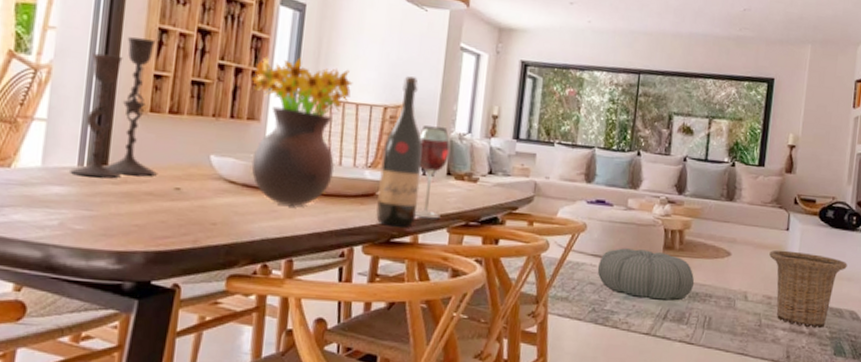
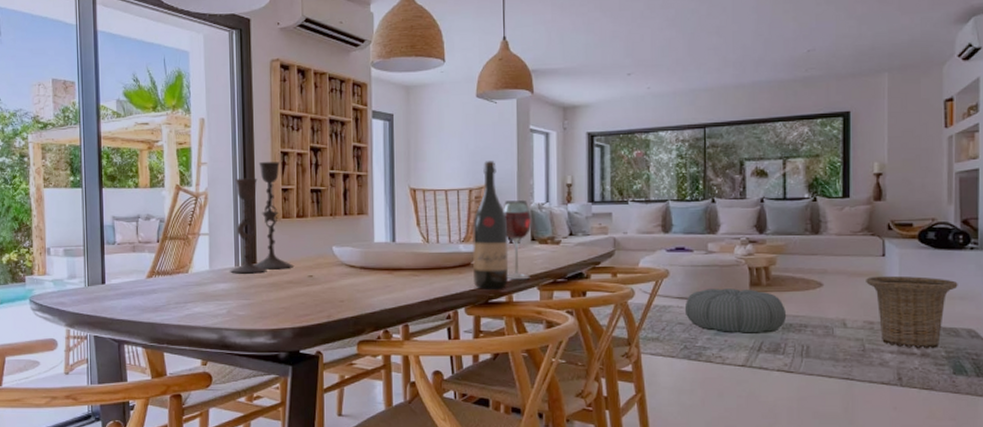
flower arrangement: present [251,57,353,206] -> none [358,158,440,280]

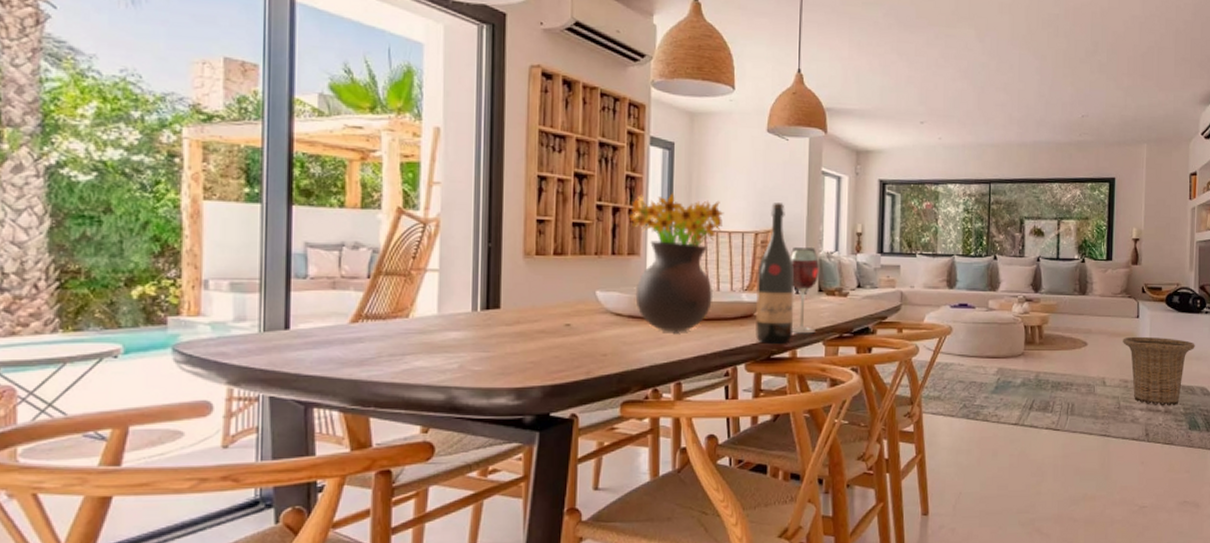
candlestick: present [230,162,293,274] -> none [465,186,547,320]
flower arrangement: none [358,158,440,280] -> present [629,193,724,332]
pouf: present [684,288,786,335] -> none [965,346,1055,393]

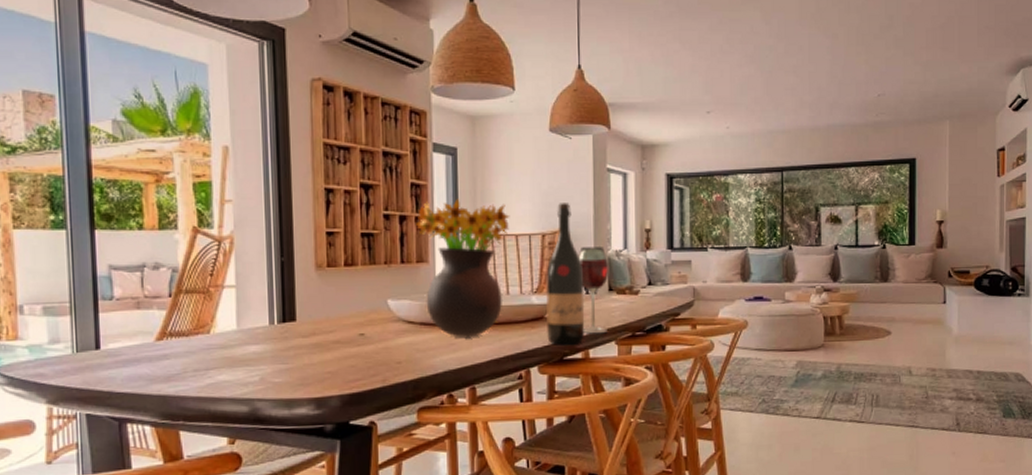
basket: present [1123,336,1195,406] -> none [929,322,1008,395]

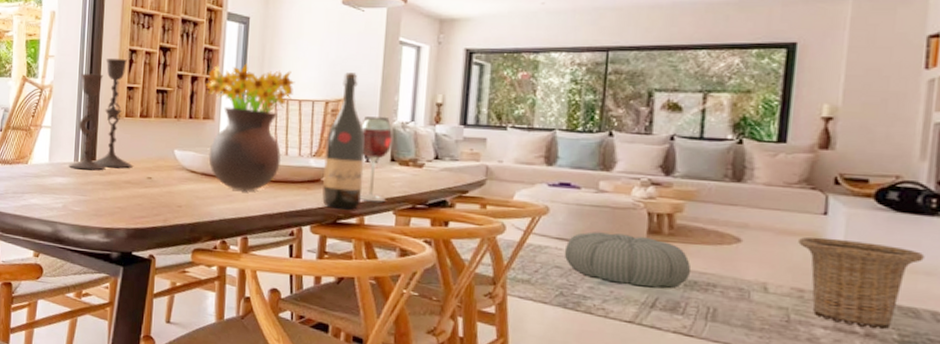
candlestick: none [263,200,341,333] -> present [69,59,133,170]
pouf: none [763,338,857,386] -> present [564,232,690,289]
basket: none [929,322,1008,395] -> present [798,236,925,330]

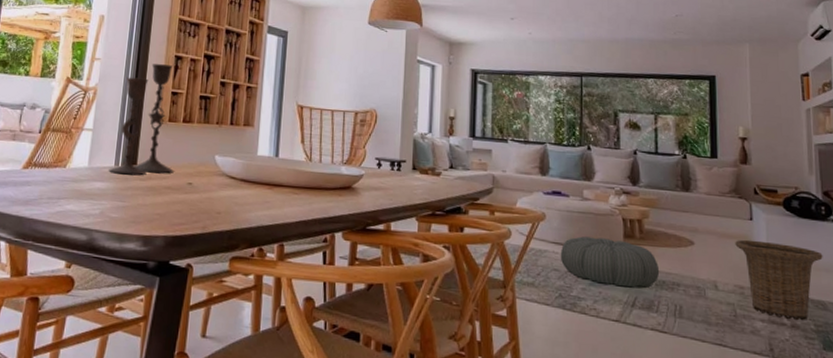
flower arrangement: present [206,63,295,191] -> none [247,74,328,198]
wine bottle: present [321,72,366,210] -> none [352,86,391,216]
wineglass: present [360,116,394,202] -> none [386,127,414,209]

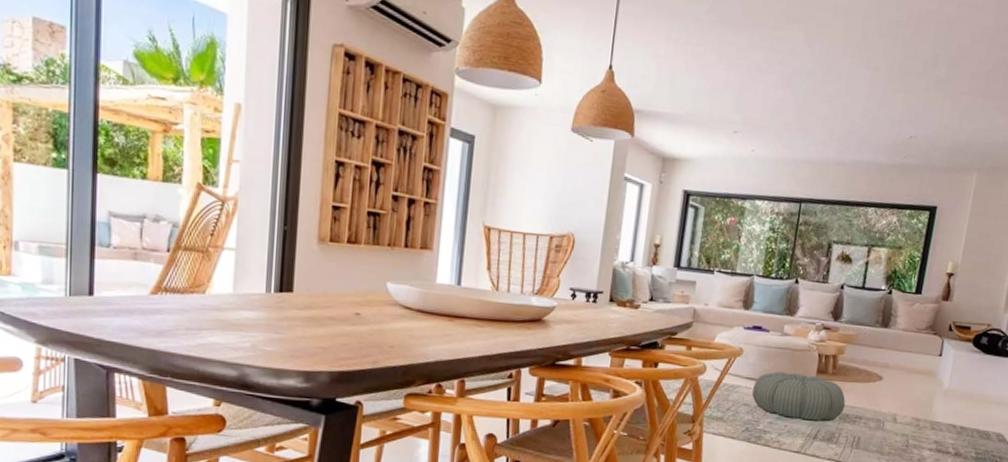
candlestick: present [108,64,174,175] -> none [259,170,338,303]
basket: present [735,239,823,321] -> none [920,374,998,450]

